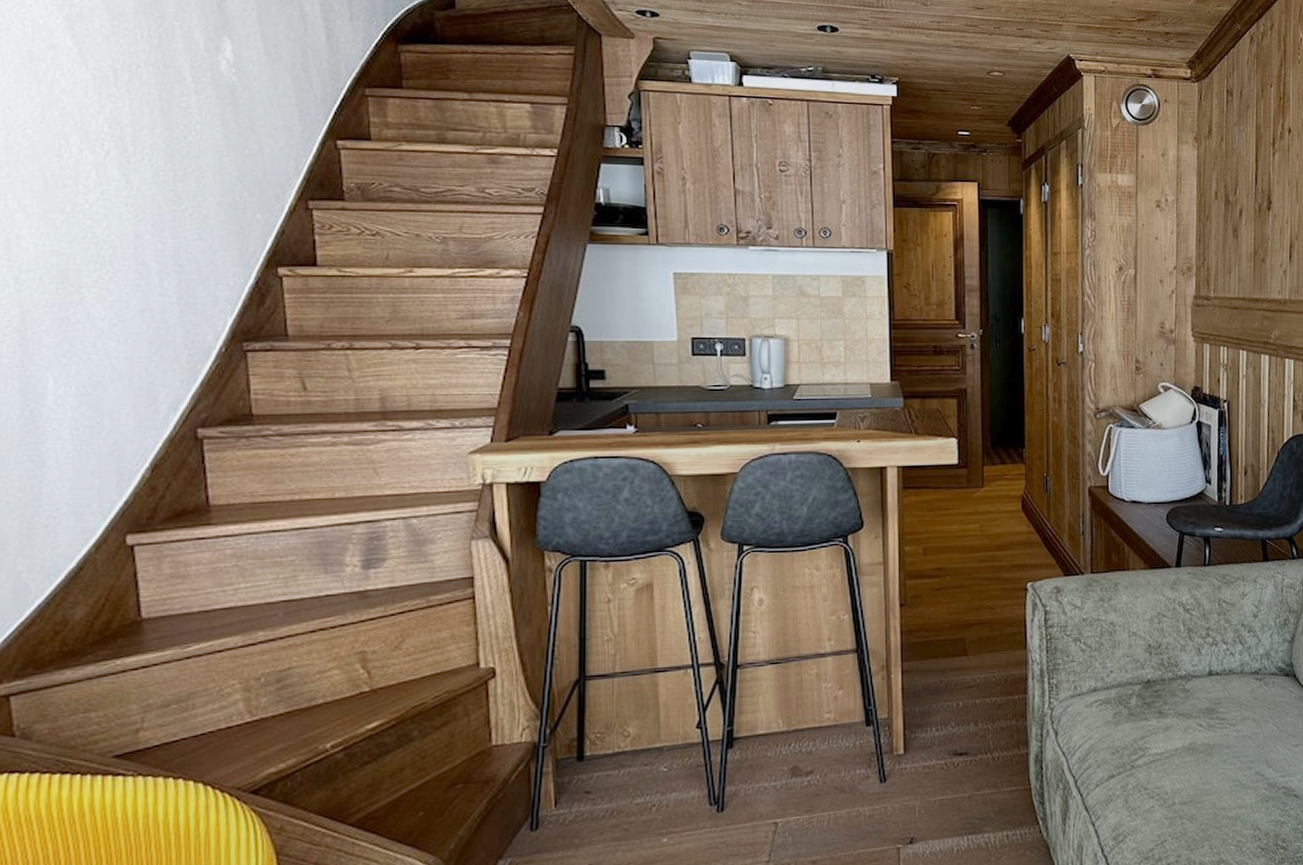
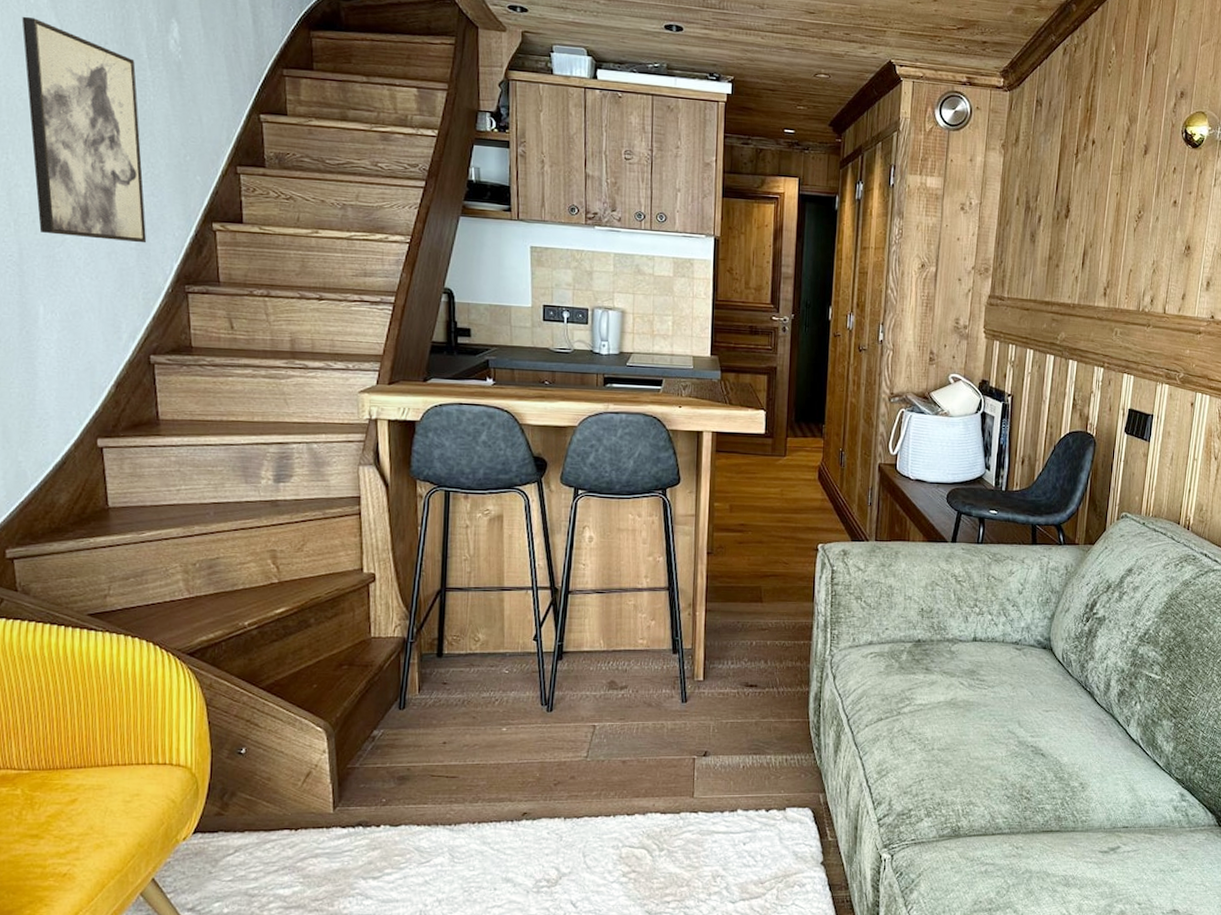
wall art: none [27,39,193,296] -> present [22,16,147,243]

